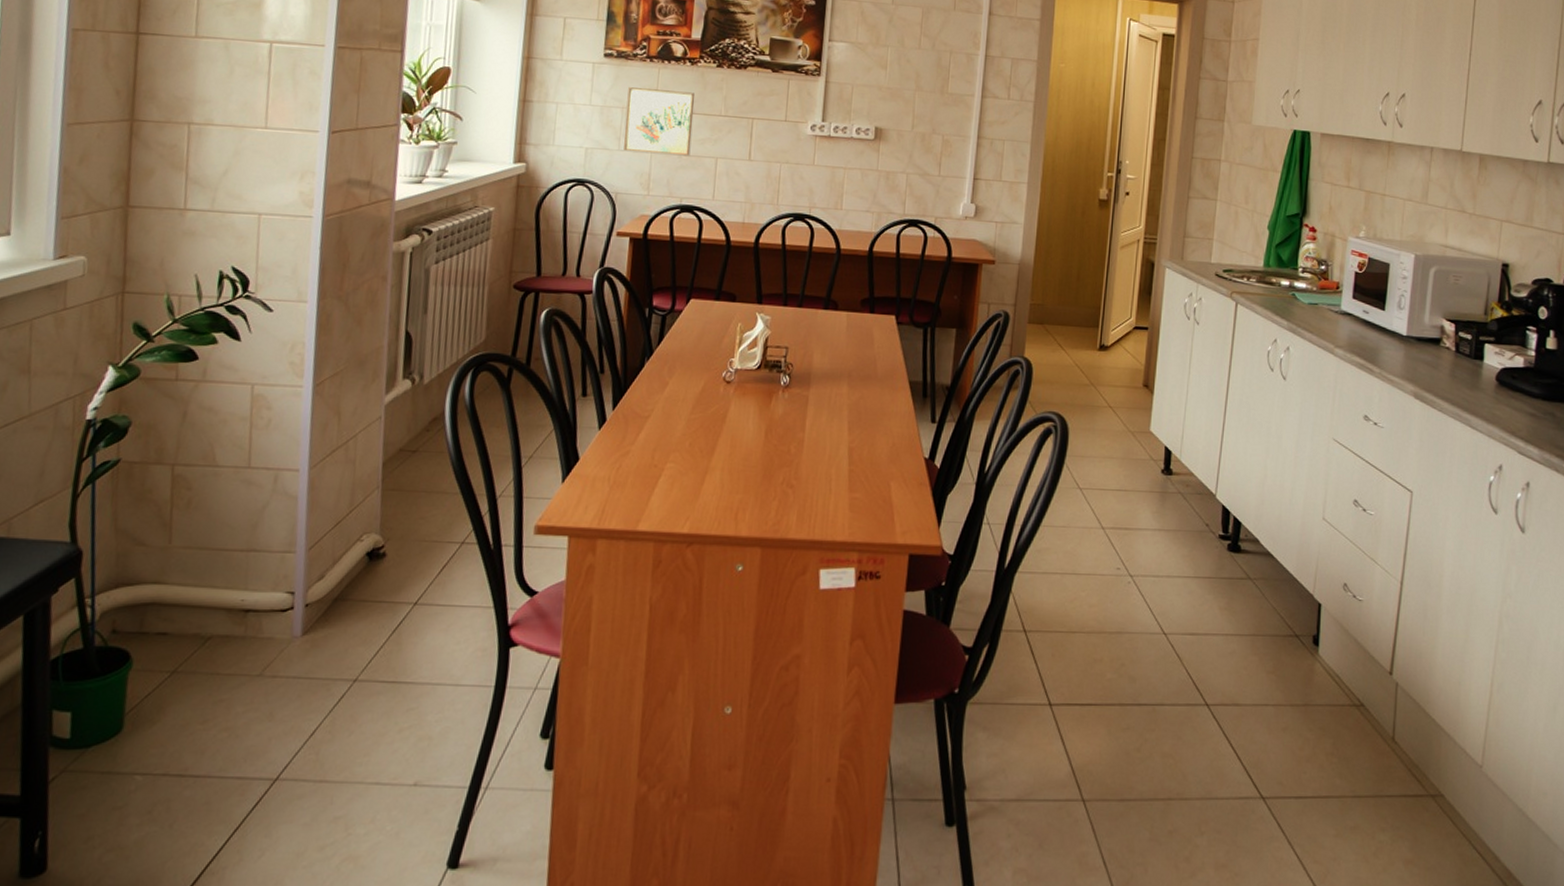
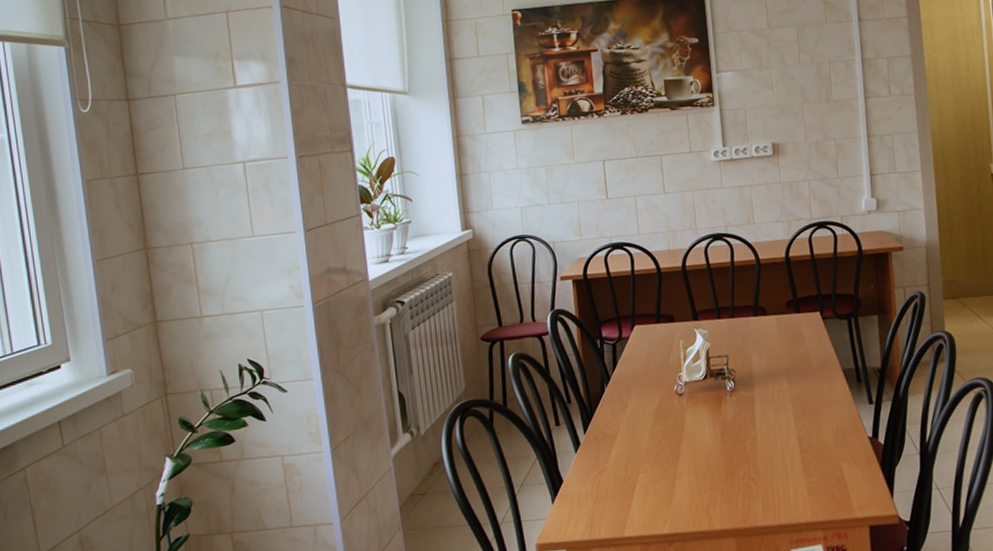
wall art: present [623,87,694,156] -> none [548,141,612,204]

